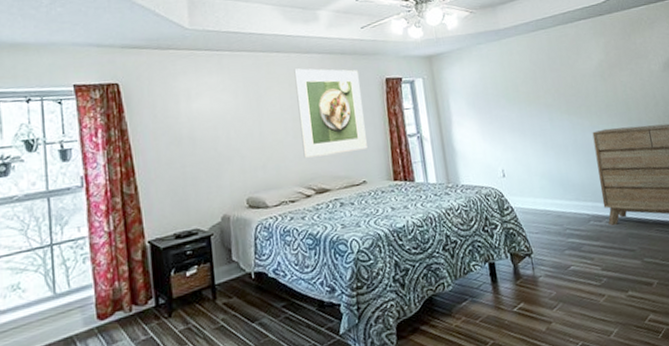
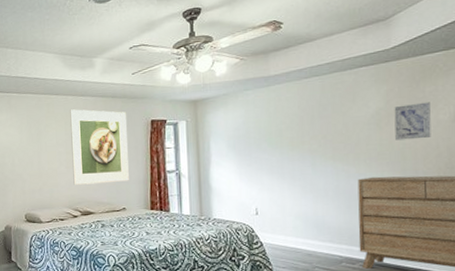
wall art: none [613,53,648,91] -> present [394,102,431,140]

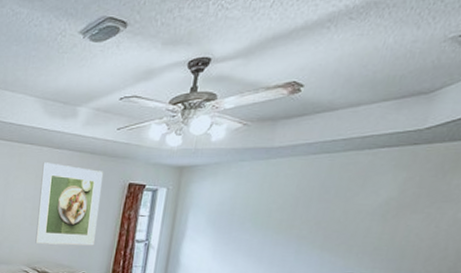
wall art: present [394,102,431,140] -> none [399,196,453,238]

